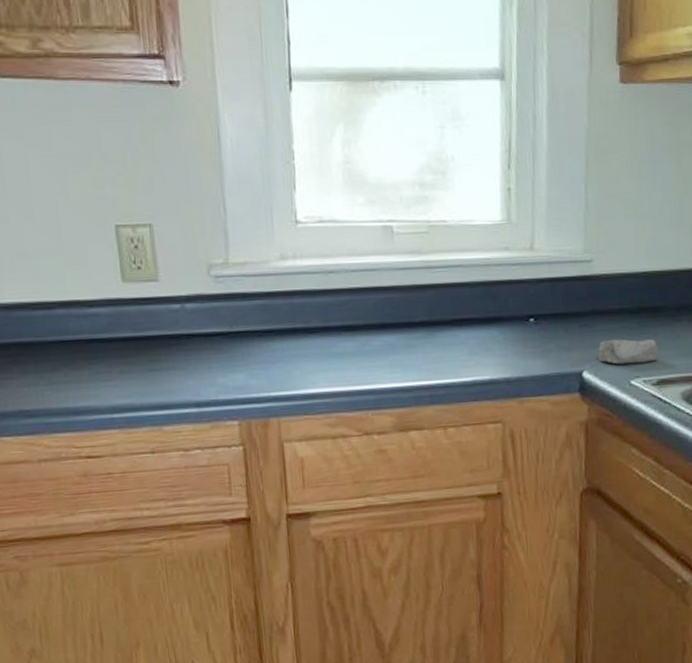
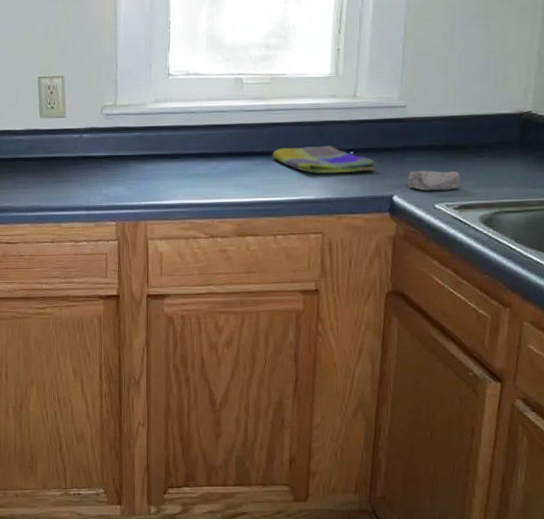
dish towel: none [435,311,561,348] -> present [272,145,376,174]

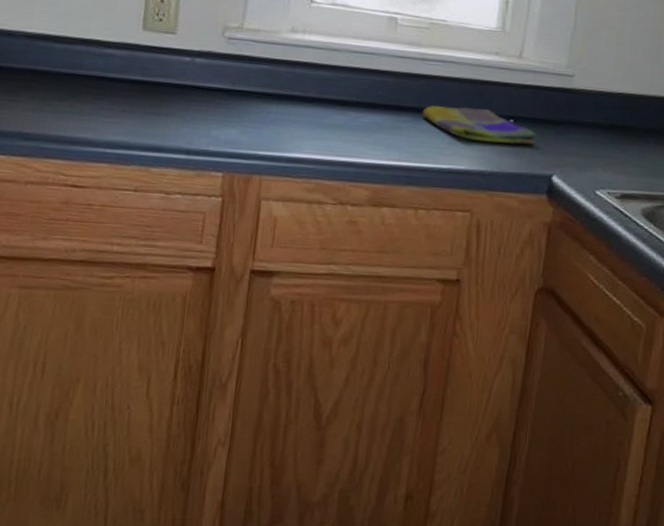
soap bar: present [406,170,461,191] -> none [568,149,625,176]

